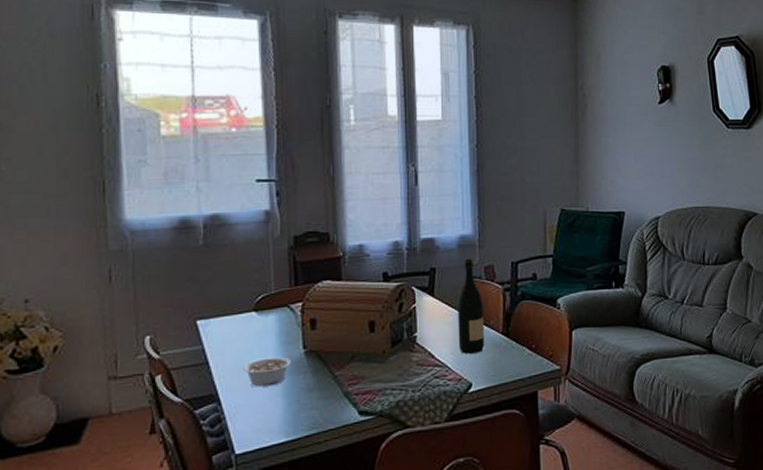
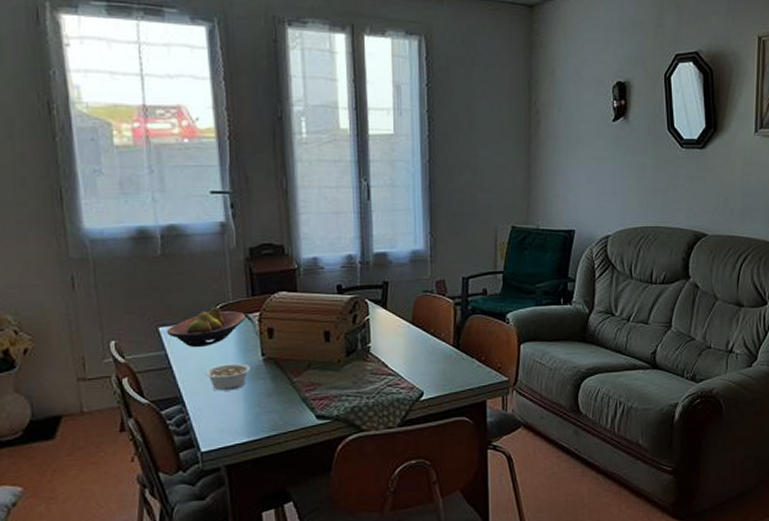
fruit bowl: none [205,297,288,341] -> present [167,306,246,347]
wine bottle: present [457,257,485,354] -> none [409,272,436,364]

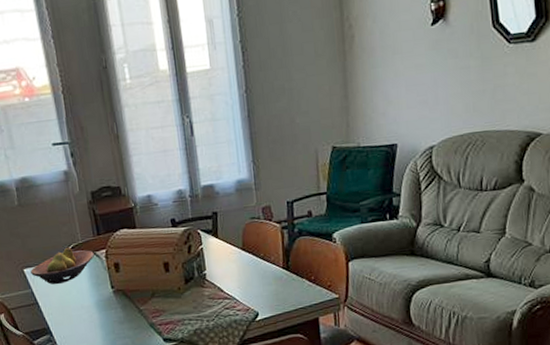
legume: present [205,363,250,391] -> none [66,296,103,322]

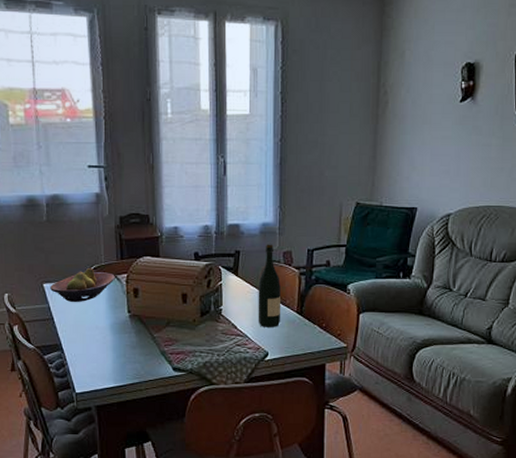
wine bottle: none [239,200,268,287] -> present [258,243,281,327]

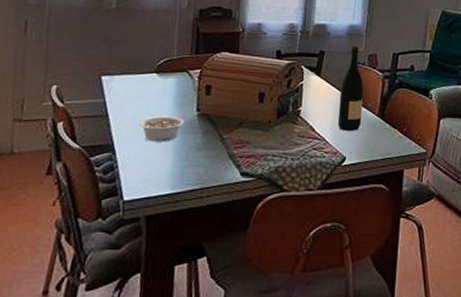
fruit bowl: present [50,267,115,302] -> none [109,60,187,98]
legume: none [81,318,118,342] -> present [140,116,184,142]

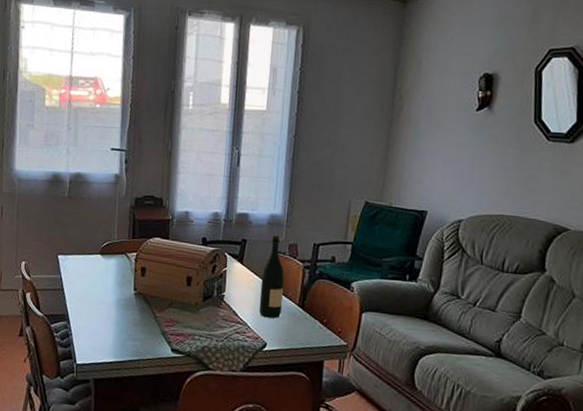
legume: present [140,116,184,142] -> none [88,293,124,316]

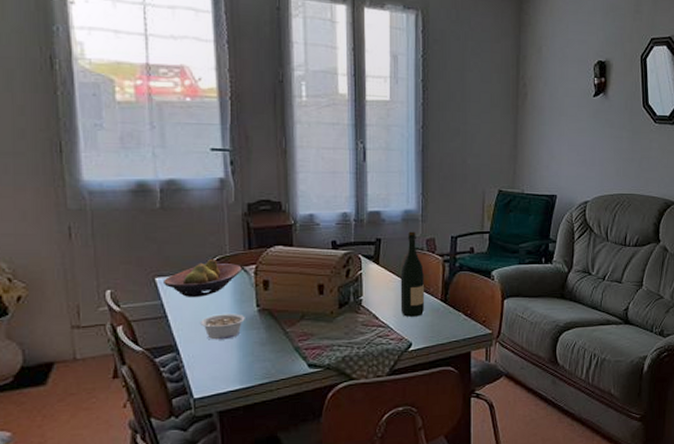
fruit bowl: none [64,243,125,276] -> present [164,258,242,297]
legume: none [88,293,124,316] -> present [201,314,245,340]

